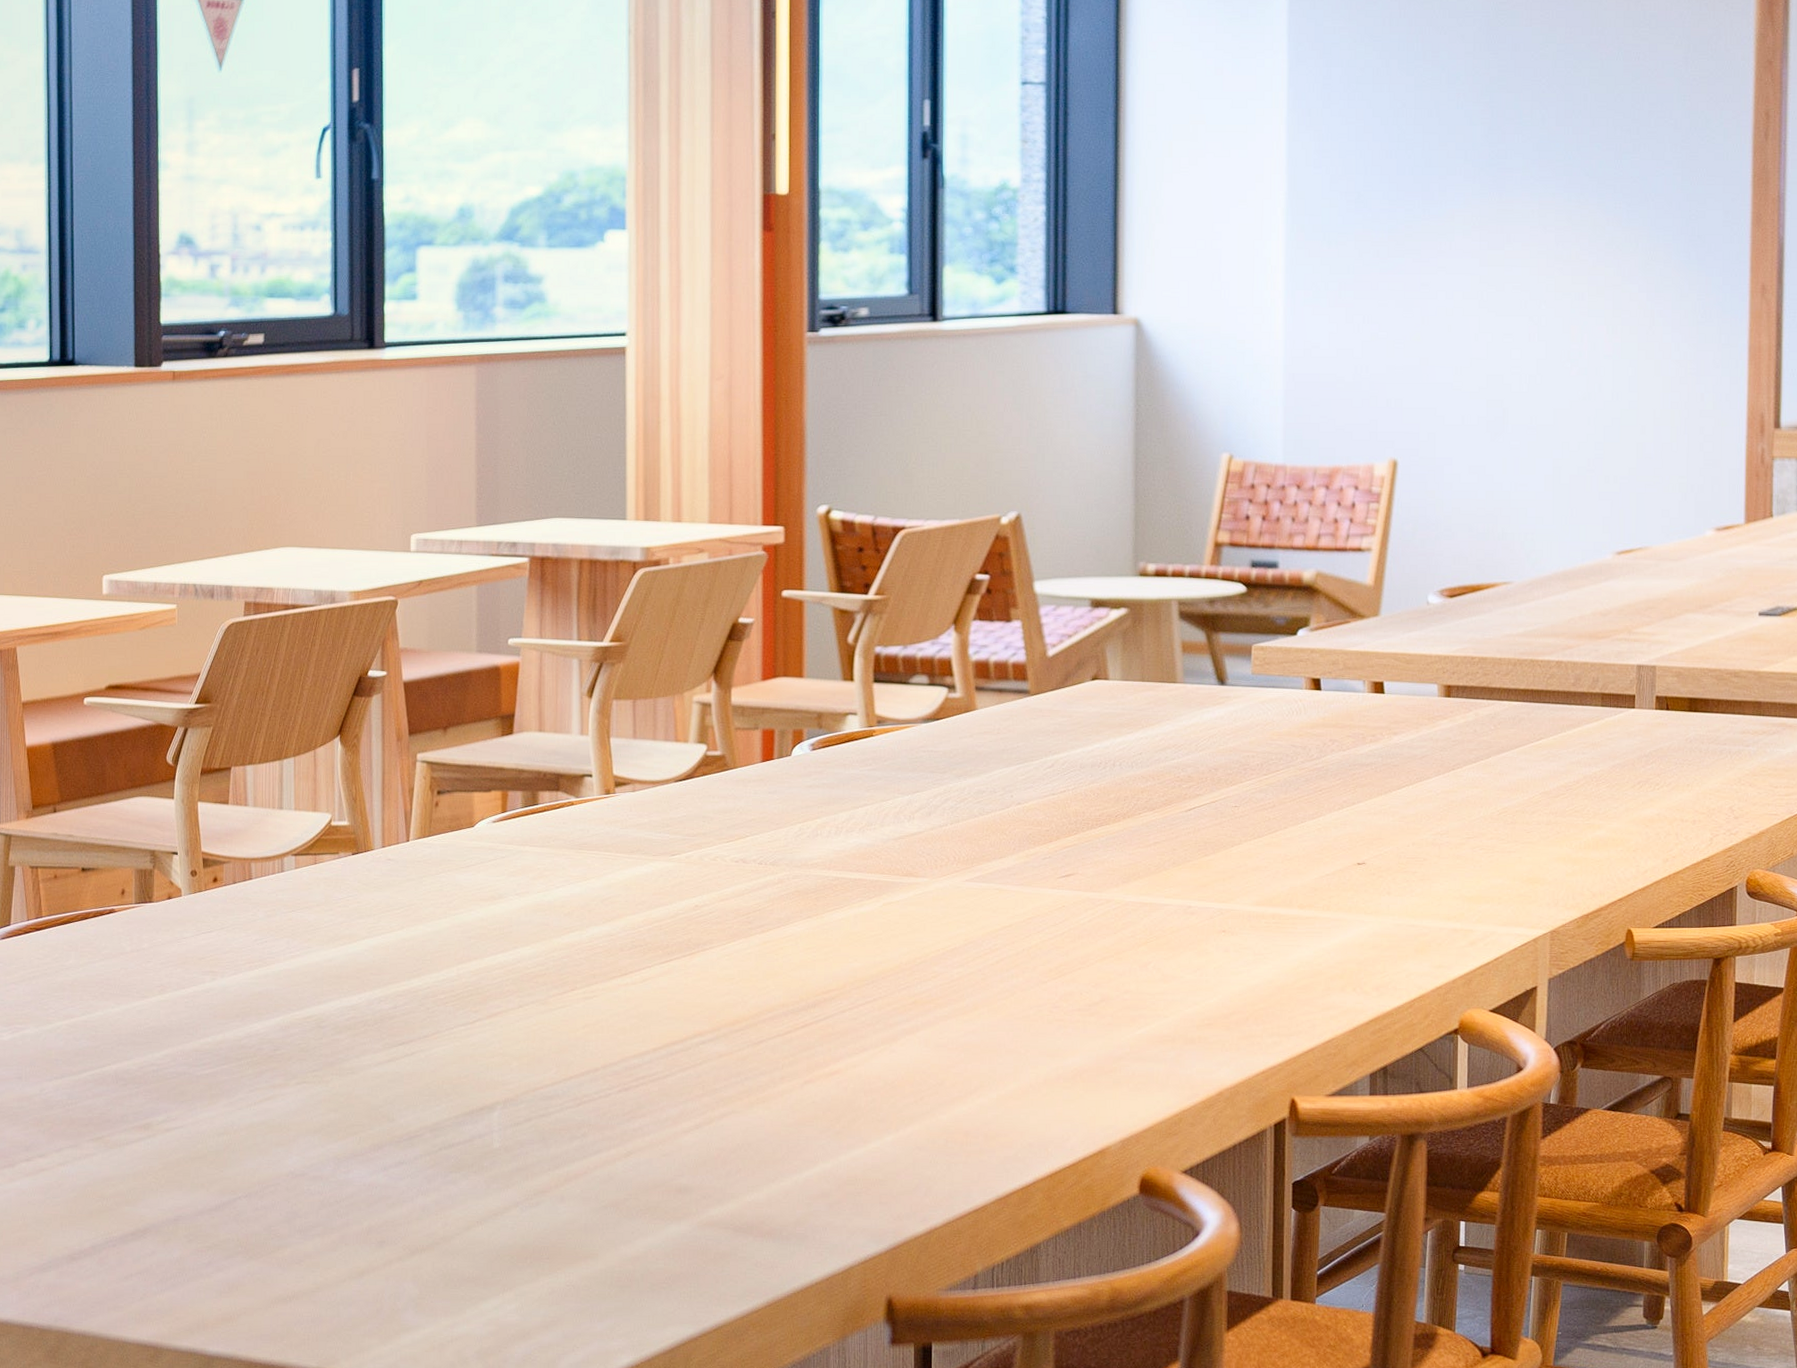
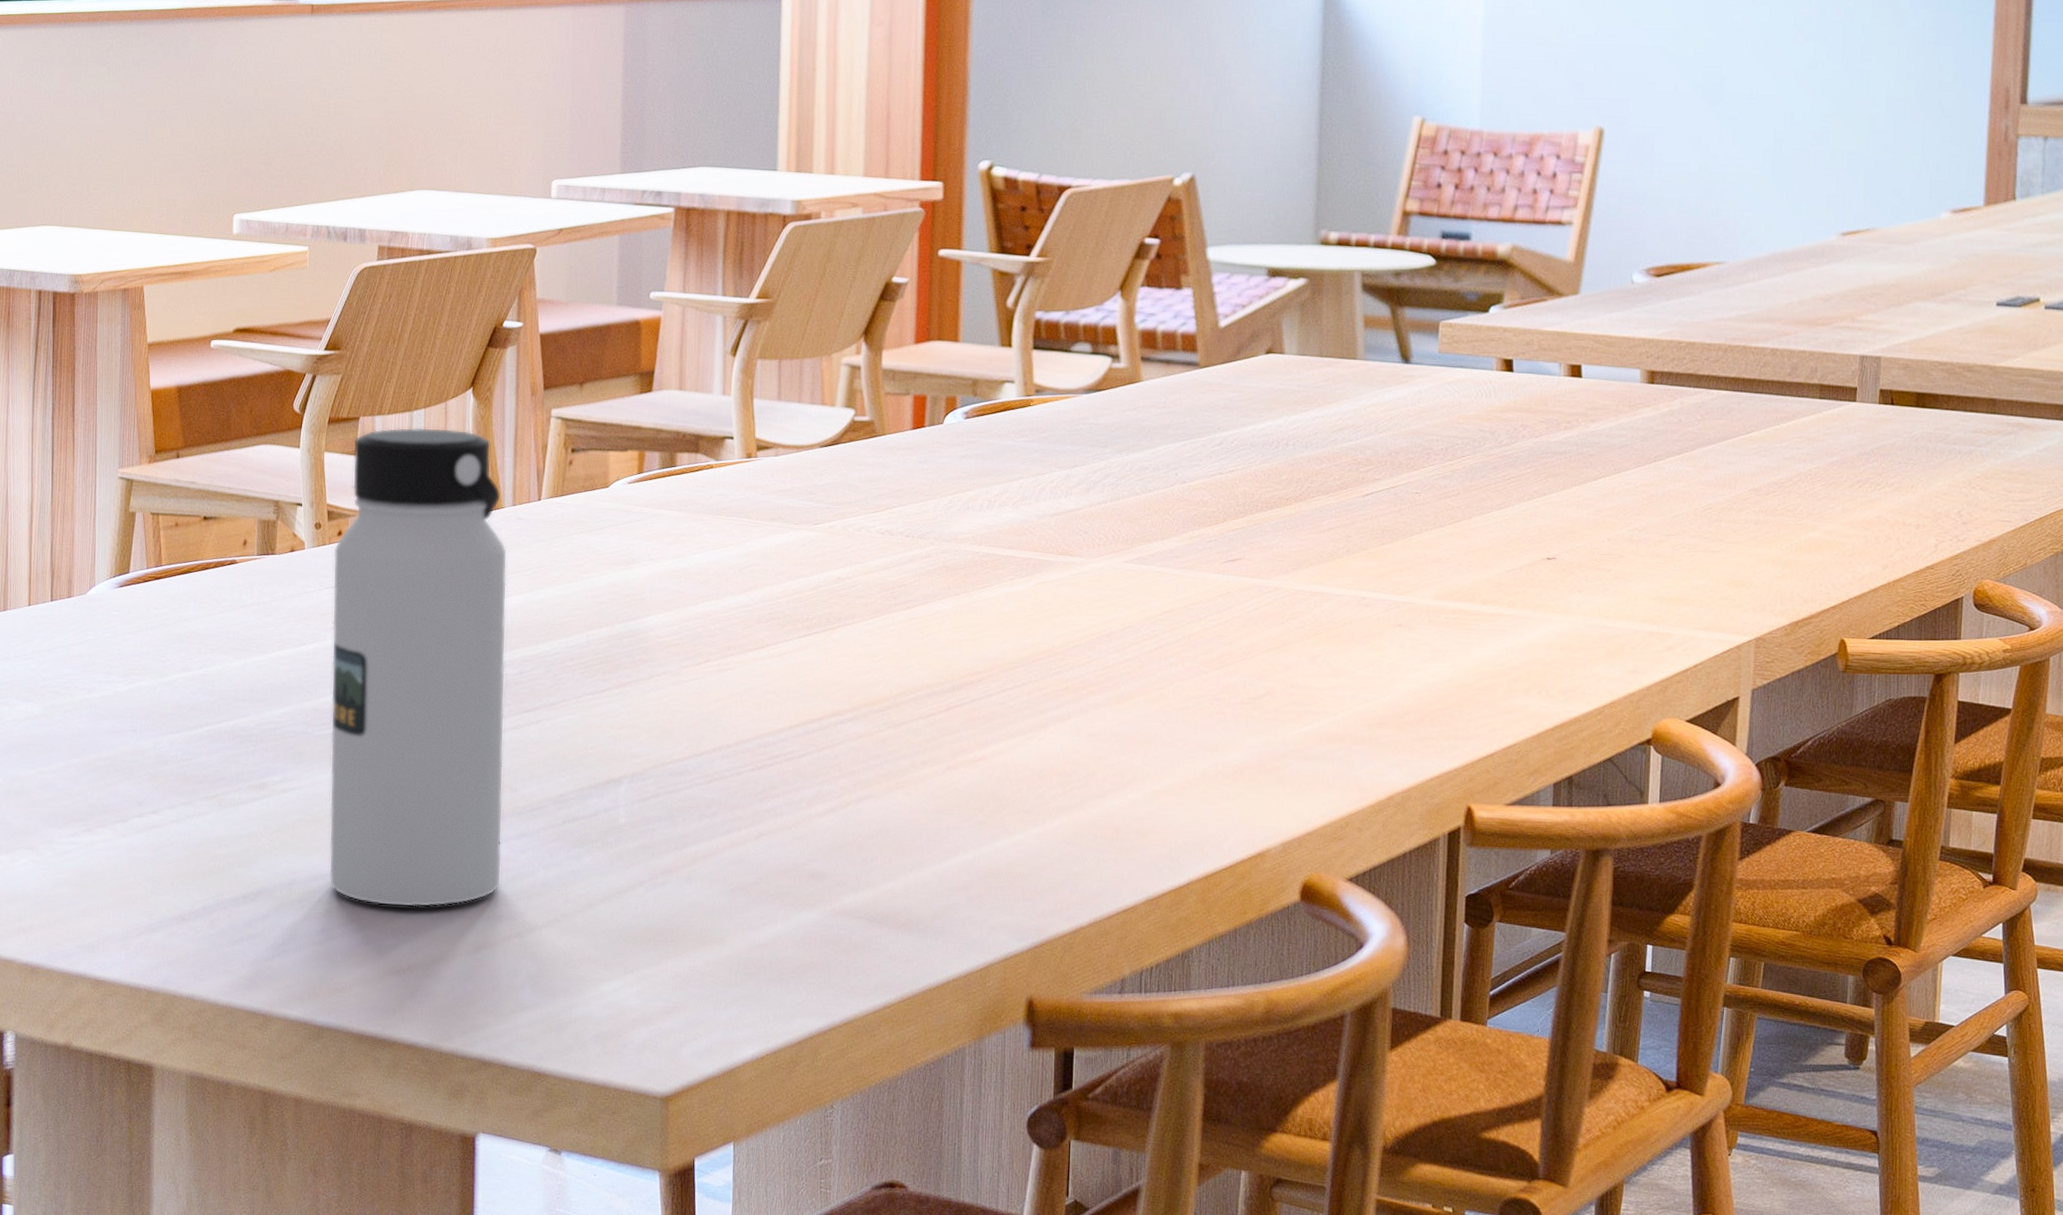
water bottle: none [209,775,382,1237] -> present [329,427,508,908]

